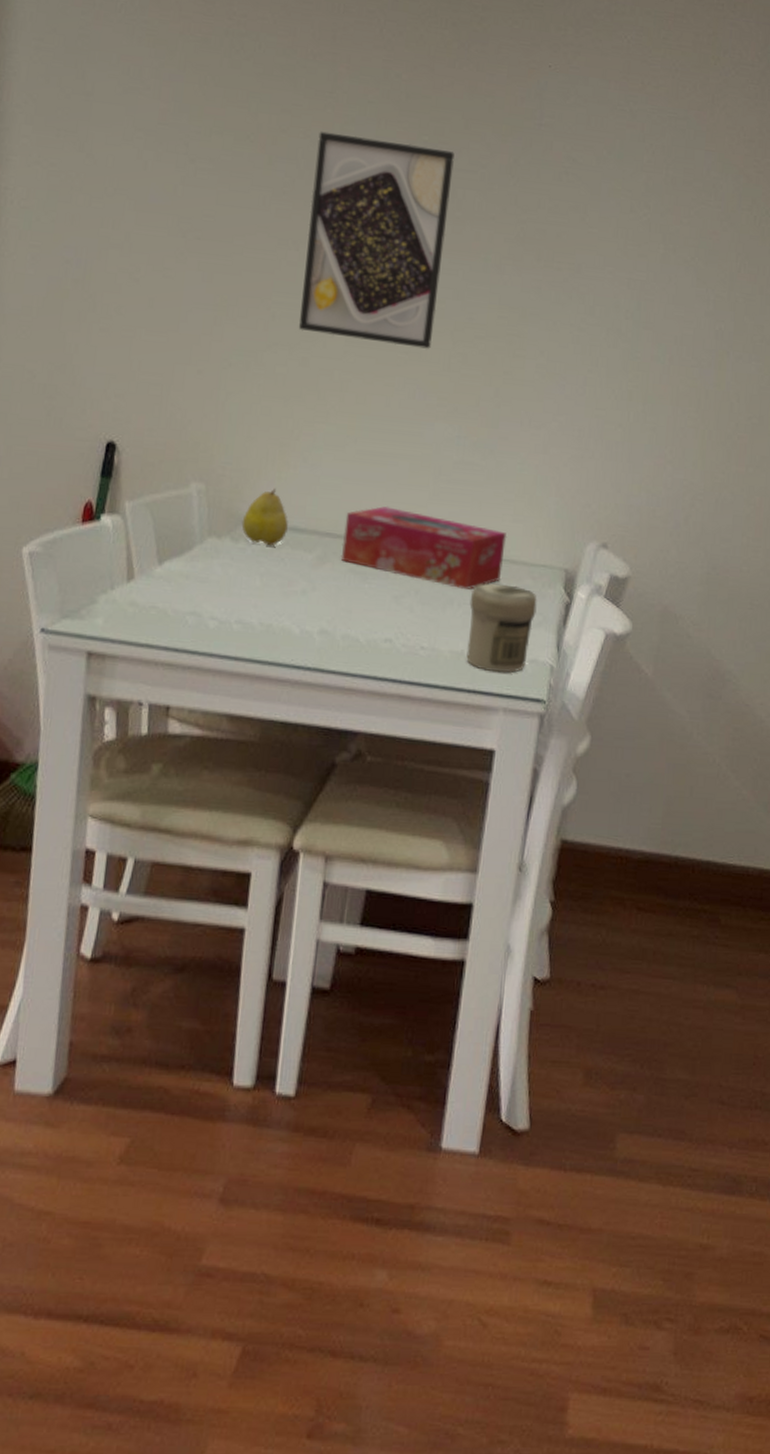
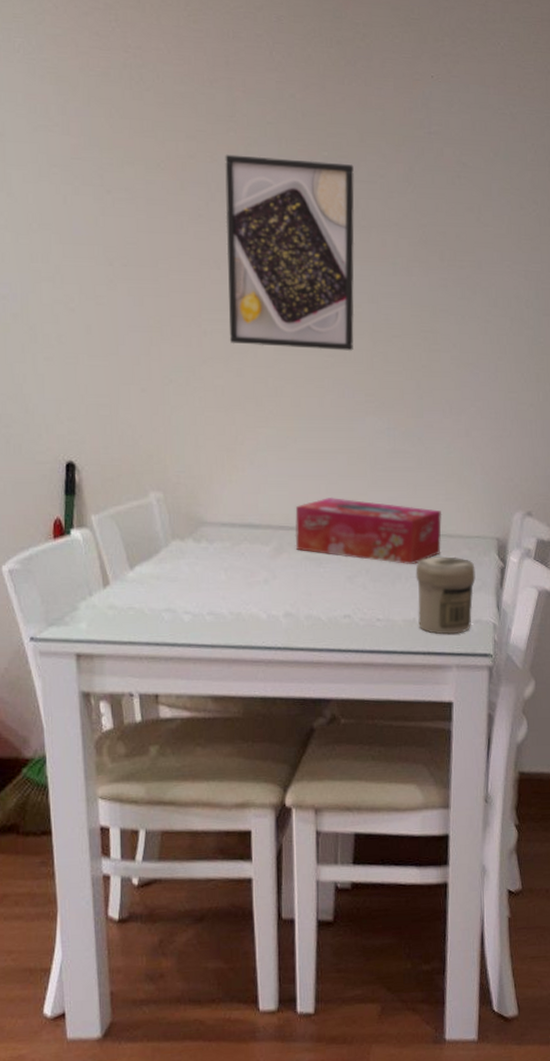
fruit: present [241,488,288,547] -> none [201,491,244,543]

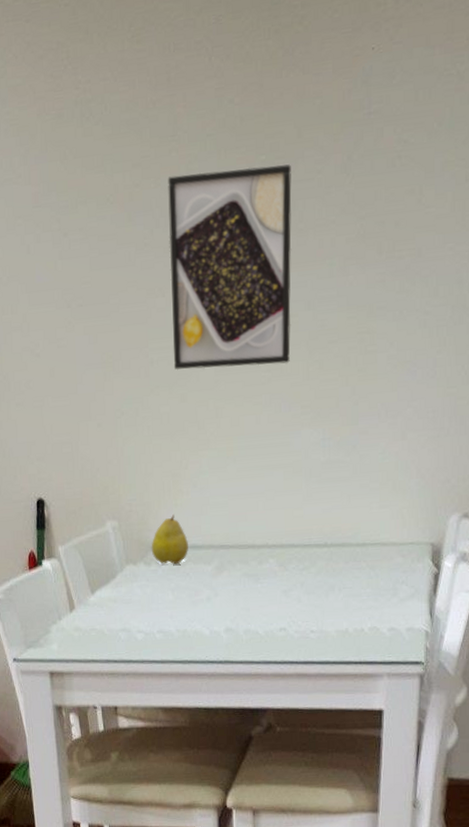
fruit: none [201,491,244,543] -> present [151,514,188,565]
tissue box: present [295,496,442,564] -> none [234,513,376,576]
jar: present [415,556,476,635] -> none [348,565,408,644]

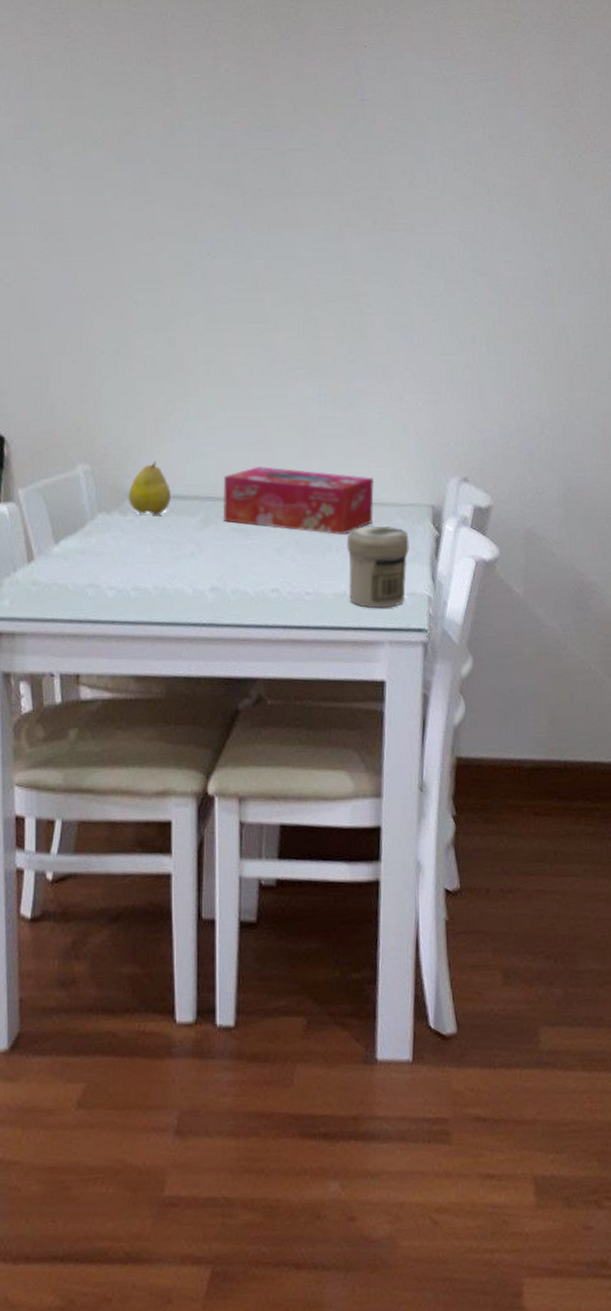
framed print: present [168,164,292,371] -> none [159,129,287,317]
tissue box: none [234,513,376,576] -> present [222,465,375,535]
jar: none [348,565,408,644] -> present [346,526,409,609]

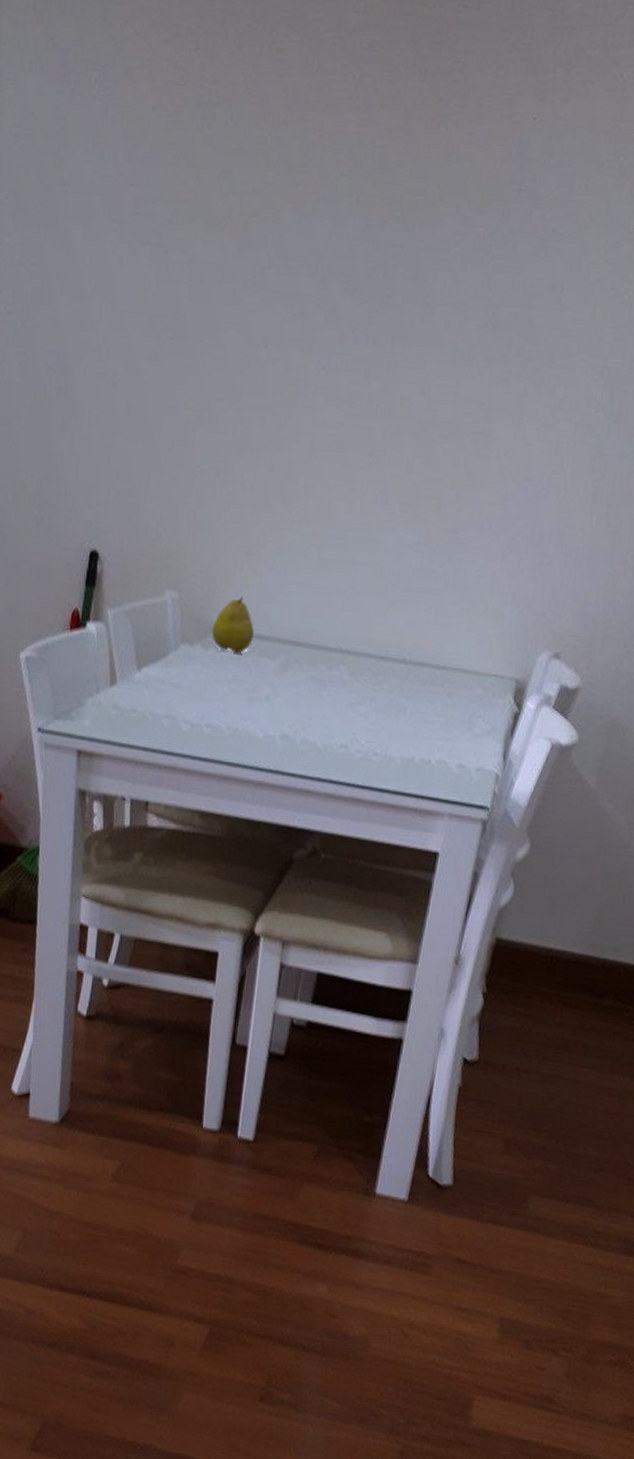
tissue box: present [222,465,375,535] -> none [302,614,461,698]
jar: present [346,526,409,609] -> none [416,692,487,780]

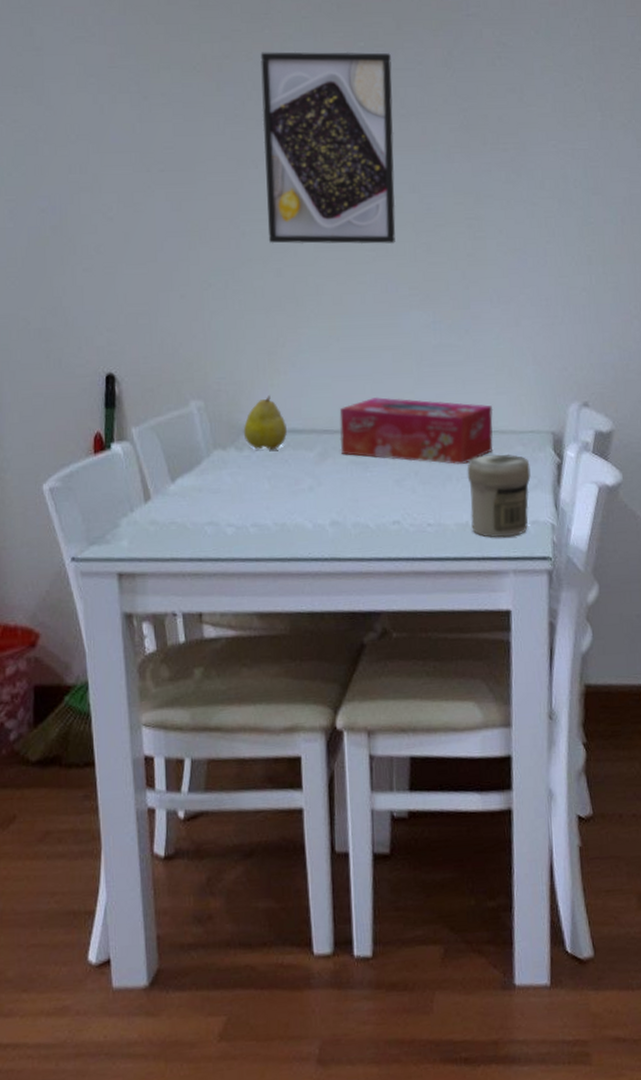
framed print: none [266,212,427,451] -> present [260,51,396,245]
tissue box: none [302,614,461,698] -> present [339,396,493,464]
jar: none [416,692,487,780] -> present [467,454,531,538]

